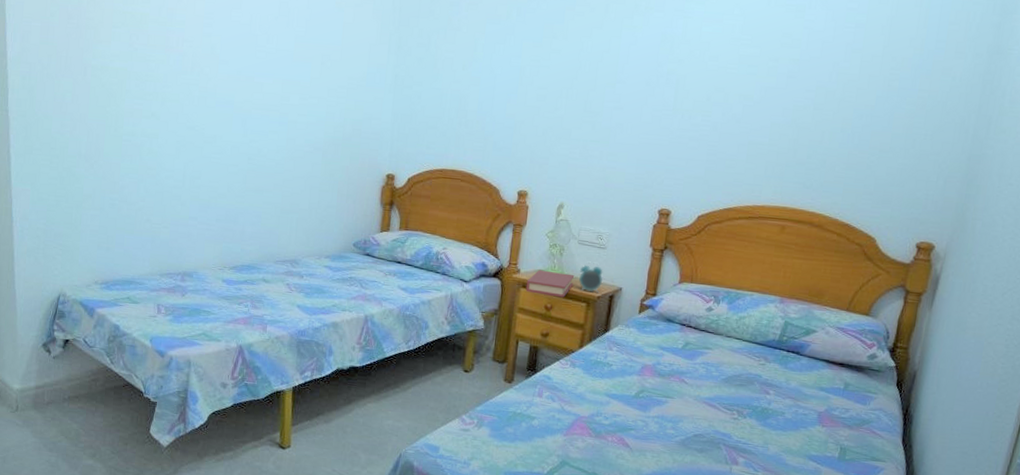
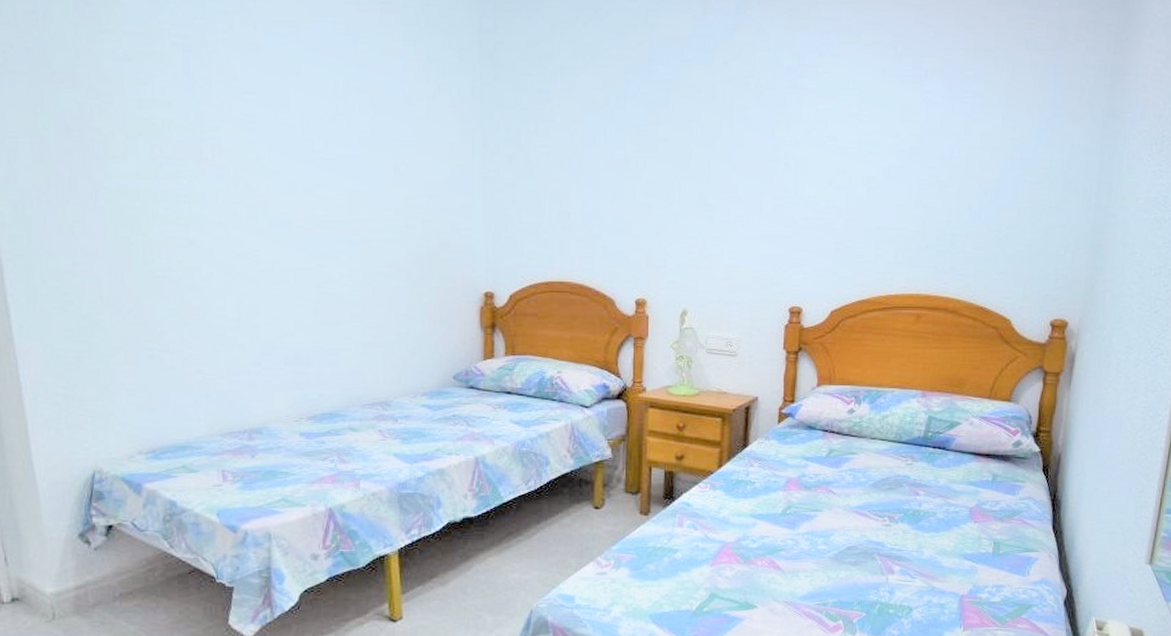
book: present [525,269,575,298] -> none [654,386,706,415]
alarm clock: present [579,261,603,294] -> none [710,371,737,407]

